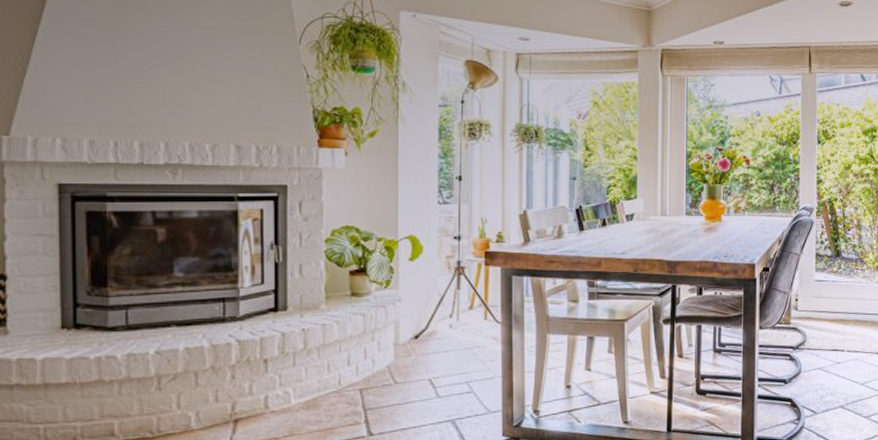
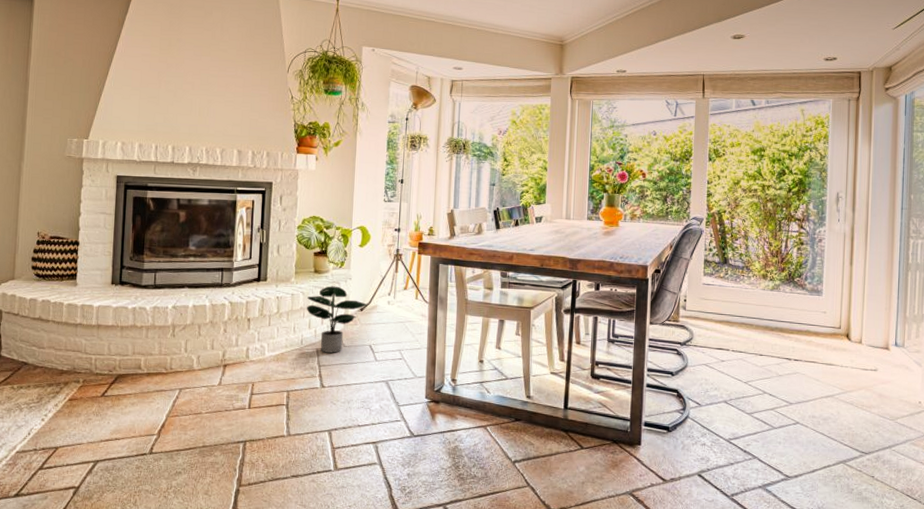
potted plant: none [344,311,424,393] -> present [307,286,368,353]

